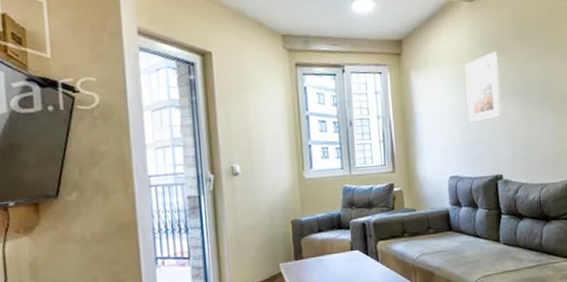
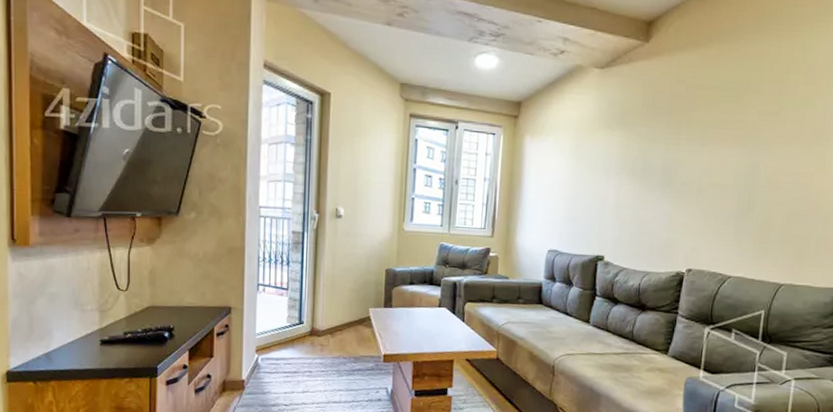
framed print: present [464,51,501,124] -> none [578,125,621,199]

